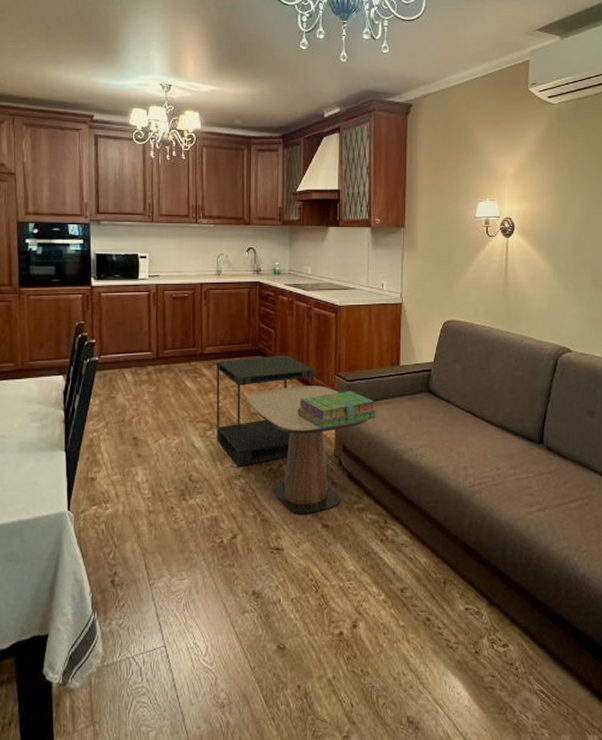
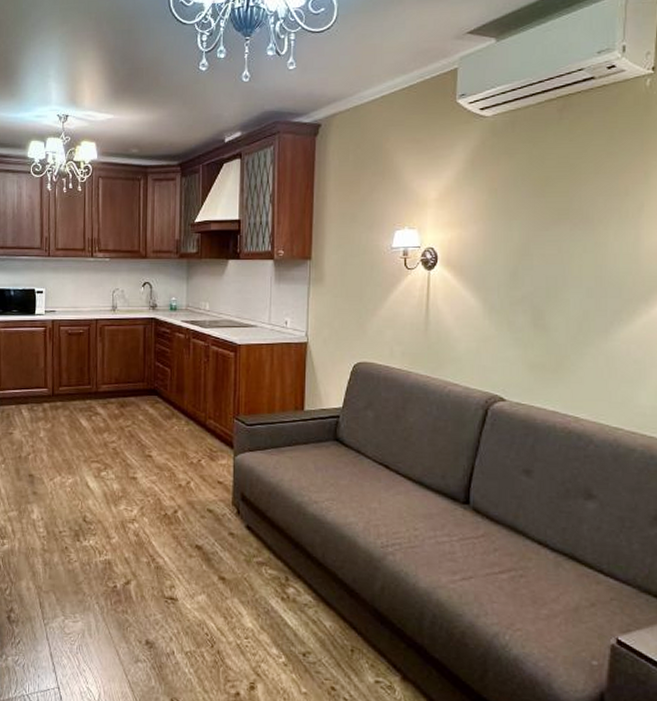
side table: present [216,355,315,467] -> none [110,395,212,510]
side table: present [247,386,369,514] -> none [141,428,269,565]
stack of books: present [297,391,377,429] -> none [193,435,279,476]

